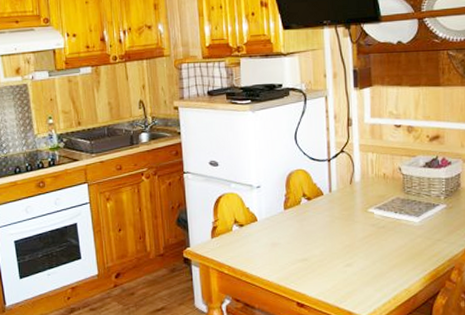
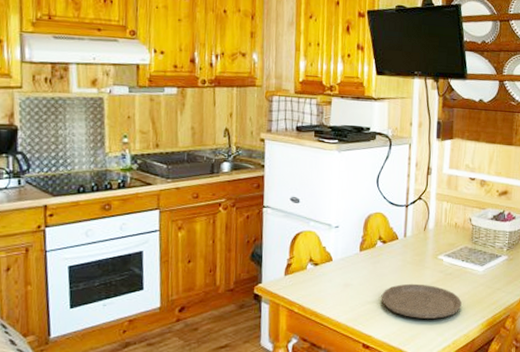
plate: none [311,239,399,275] -> present [381,283,462,319]

